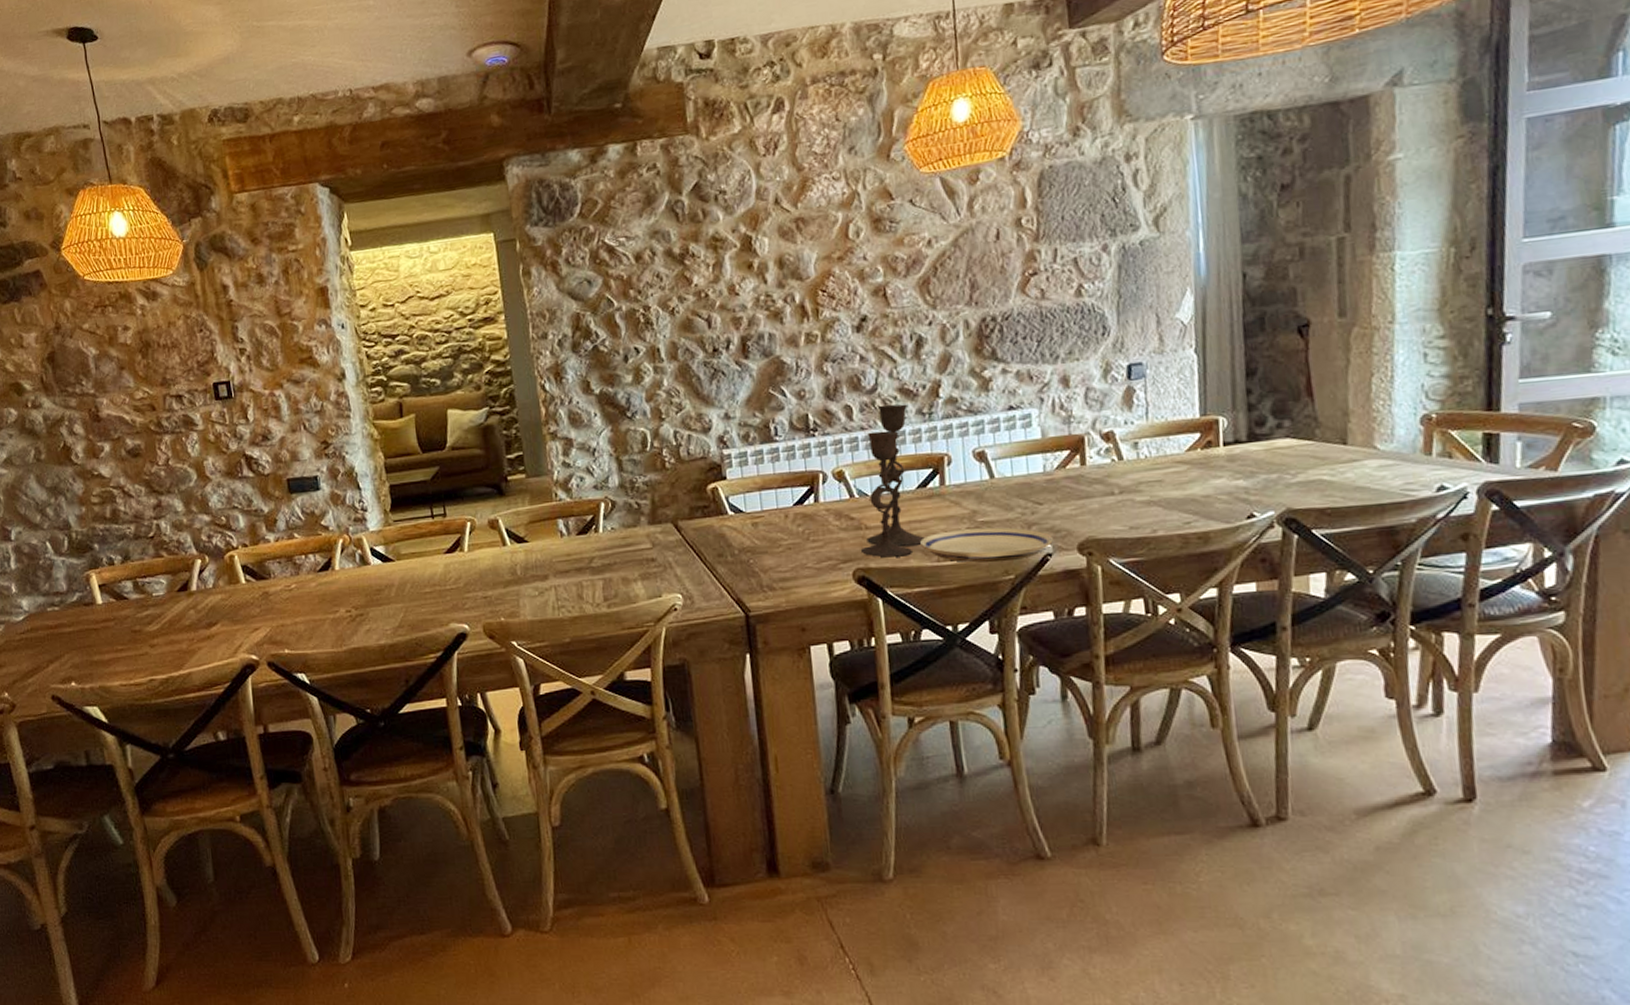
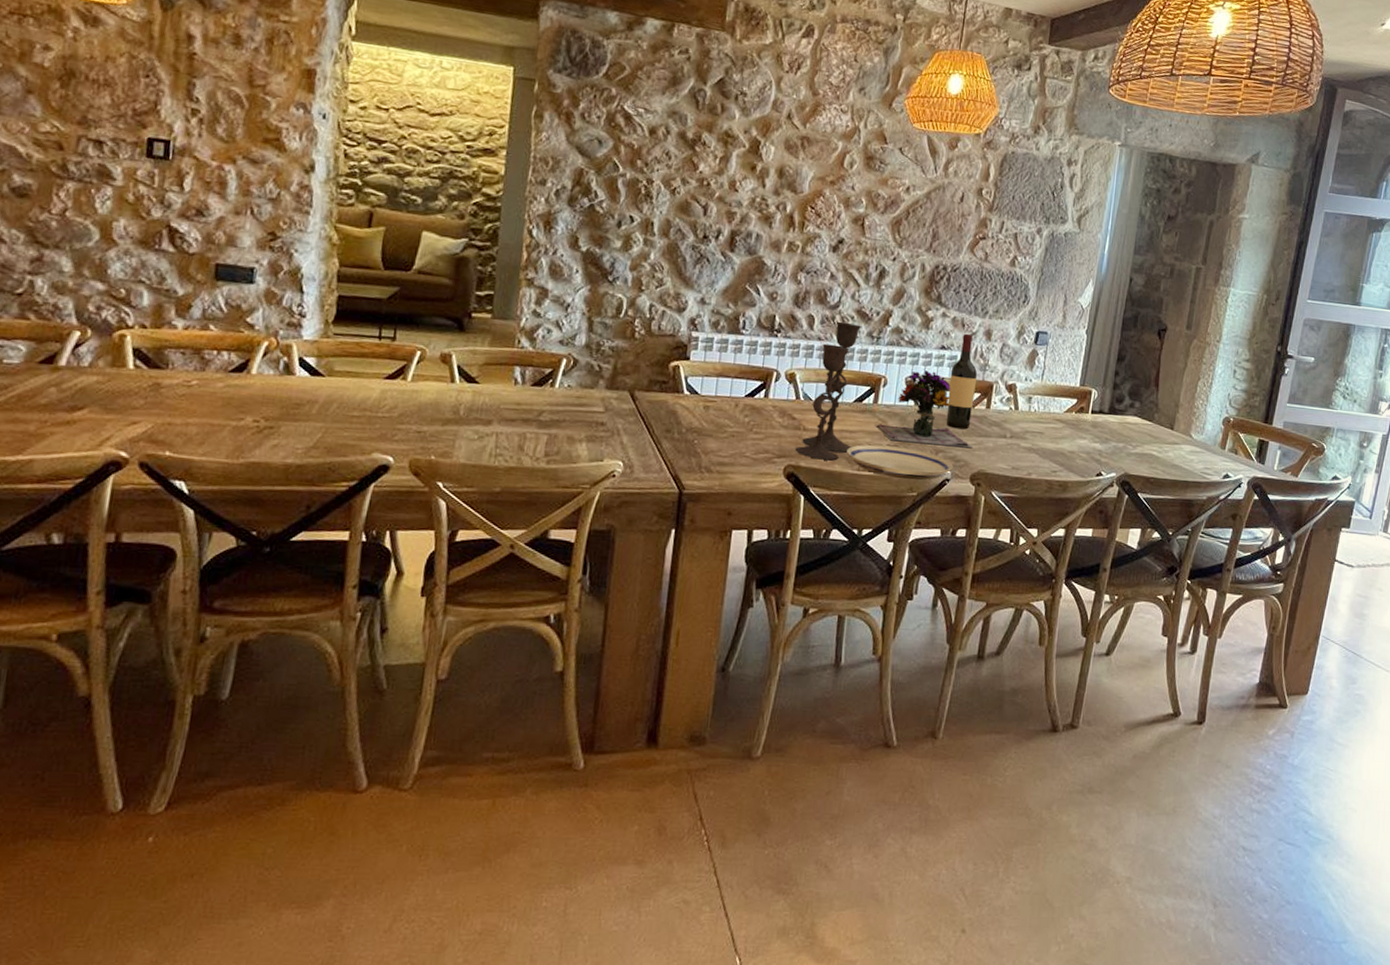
flower arrangement: none [946,436,1074,523] -> present [874,369,974,448]
wine bottle: none [1026,385,1065,496] -> present [946,333,978,430]

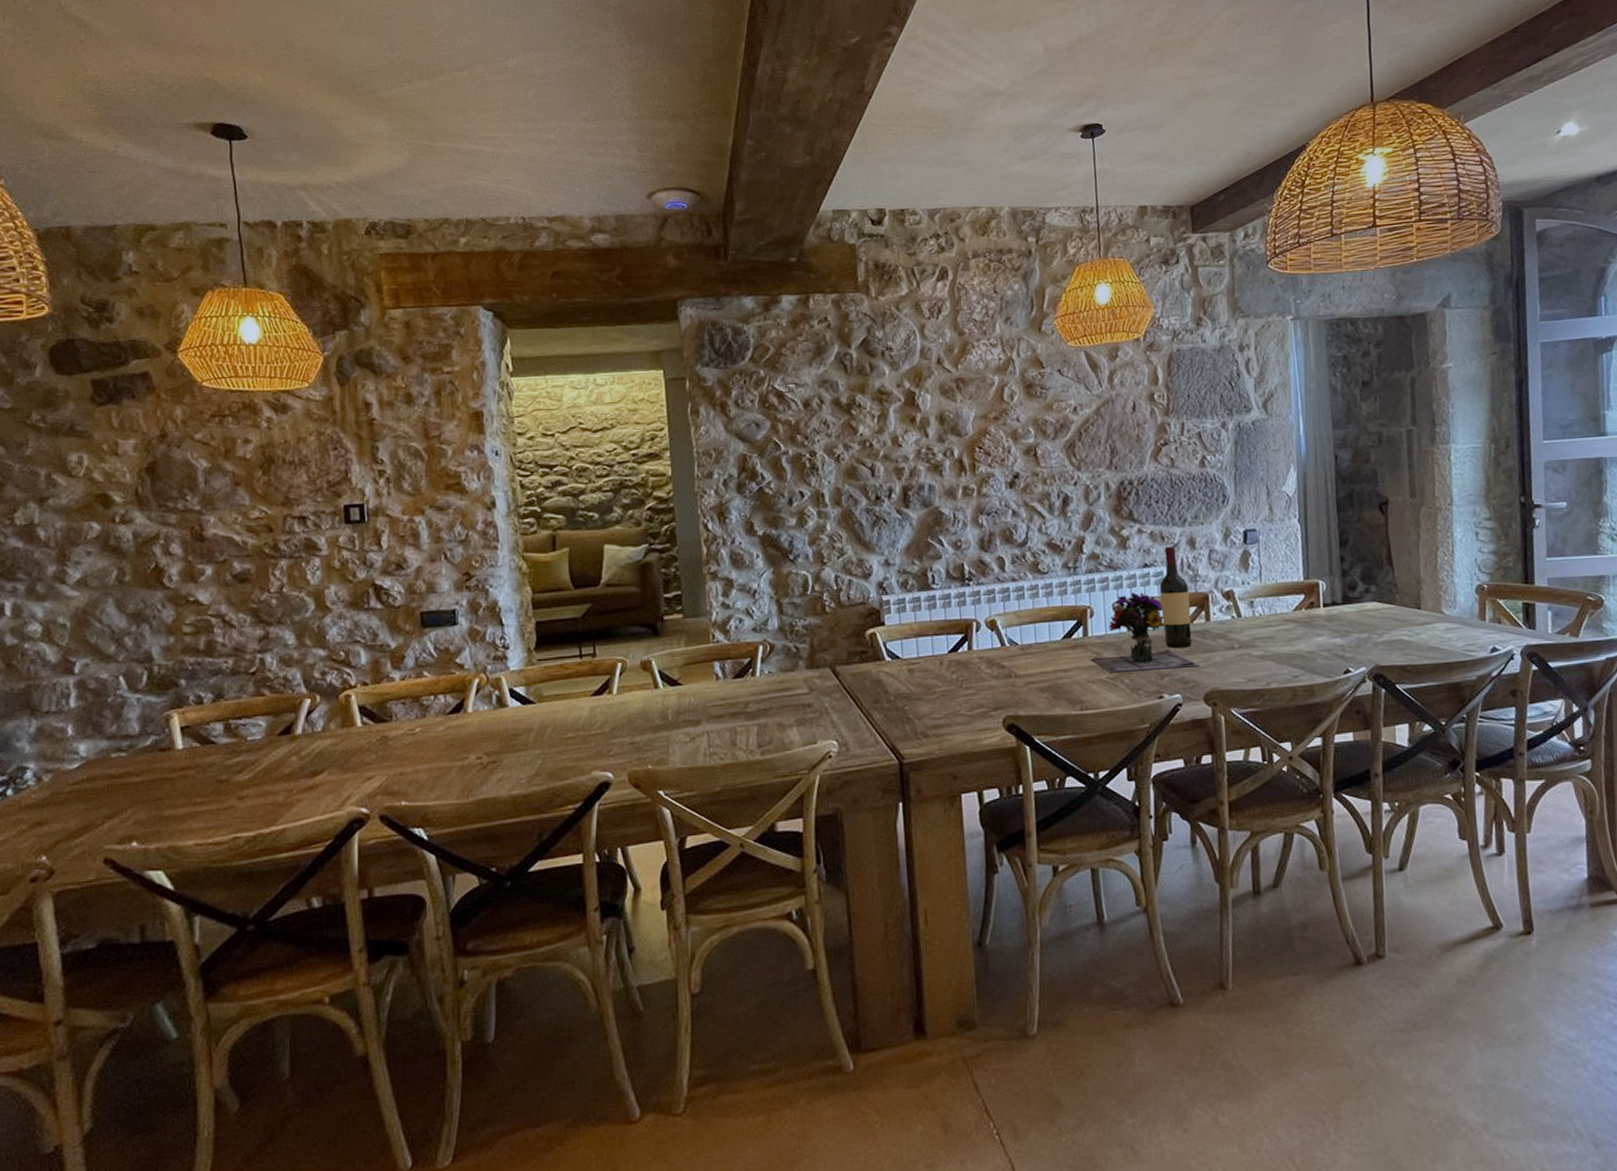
candlestick: present [794,321,861,461] -> none [1010,557,1069,706]
plate: present [847,444,953,481] -> none [1065,677,1183,712]

